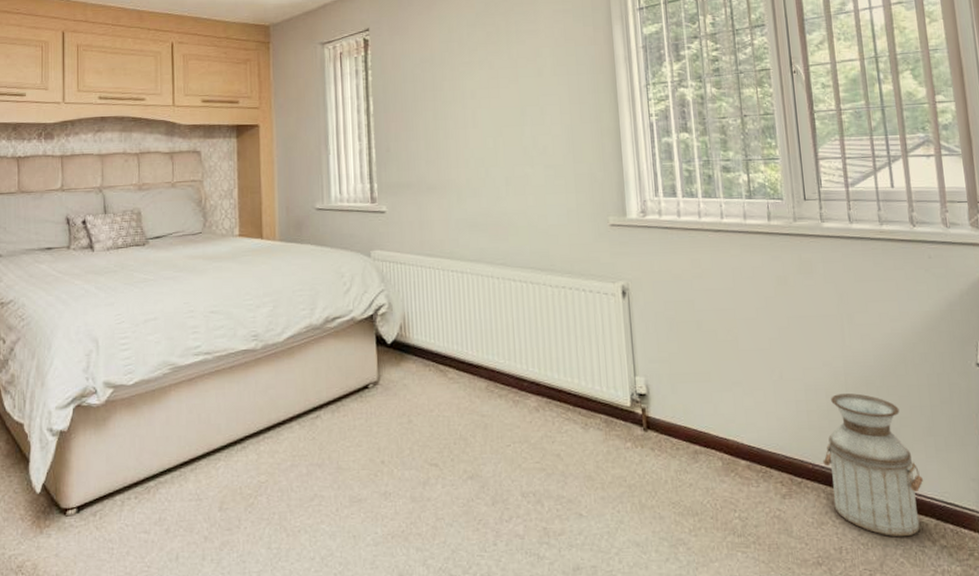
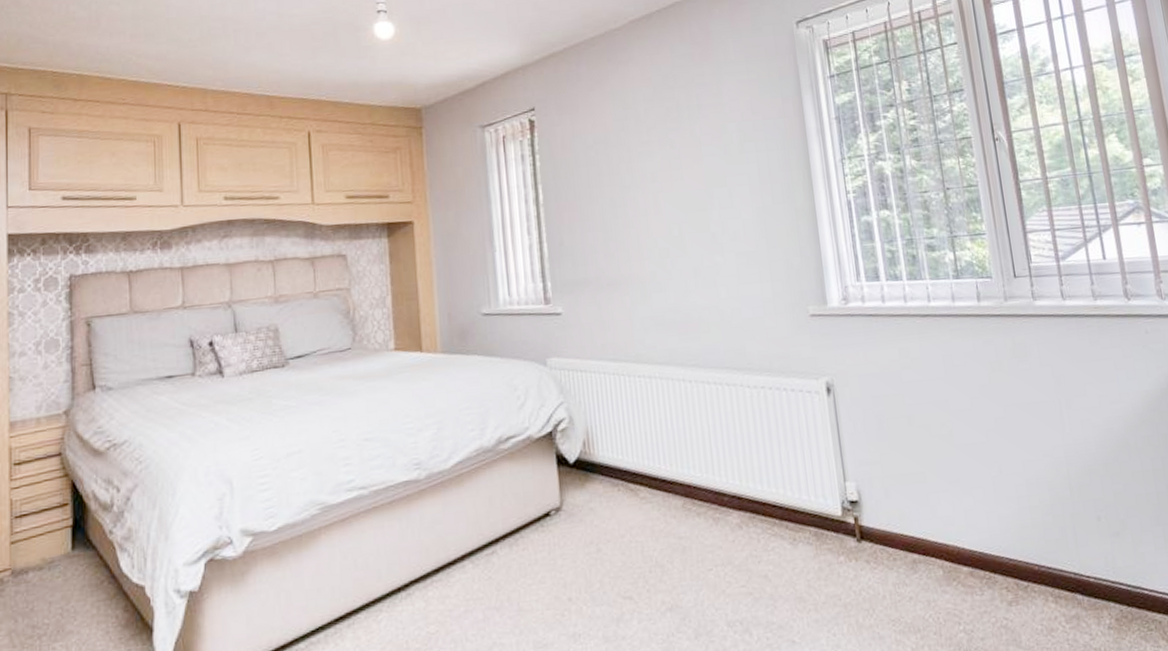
planter: present [823,393,923,537] -> none [1049,484,1154,639]

